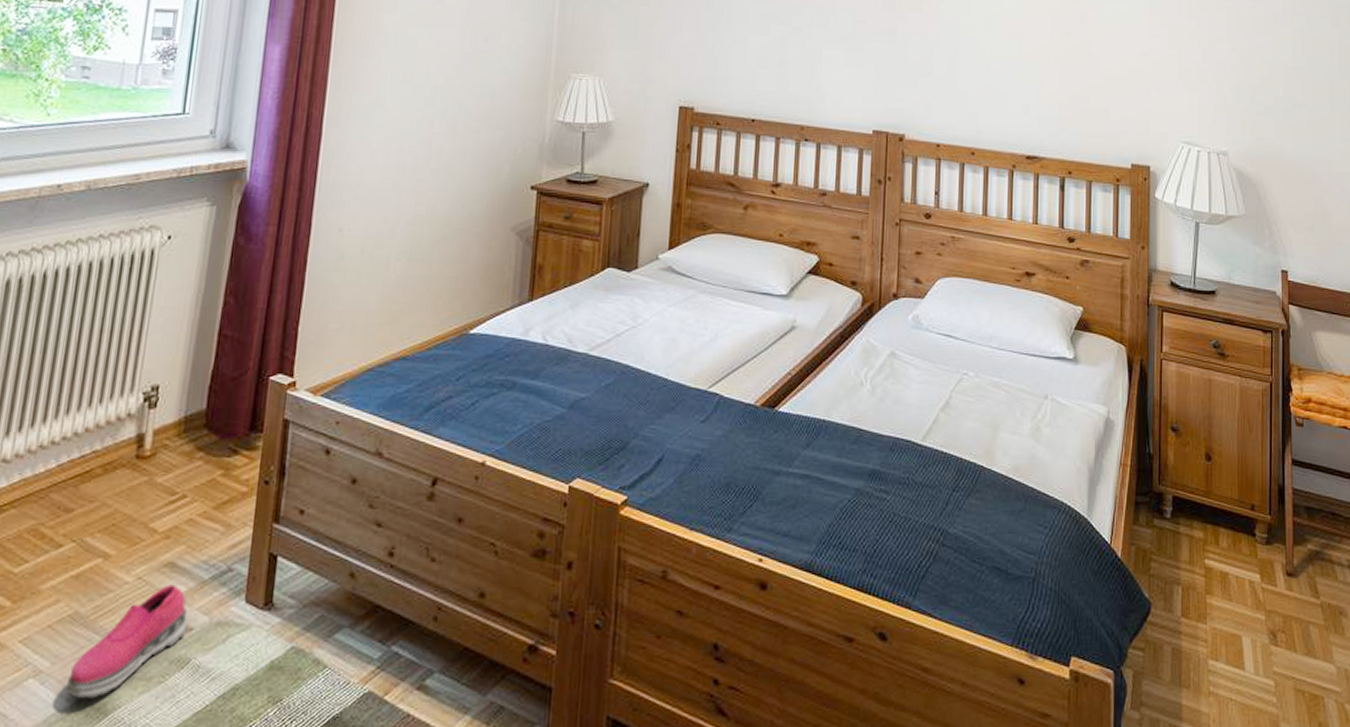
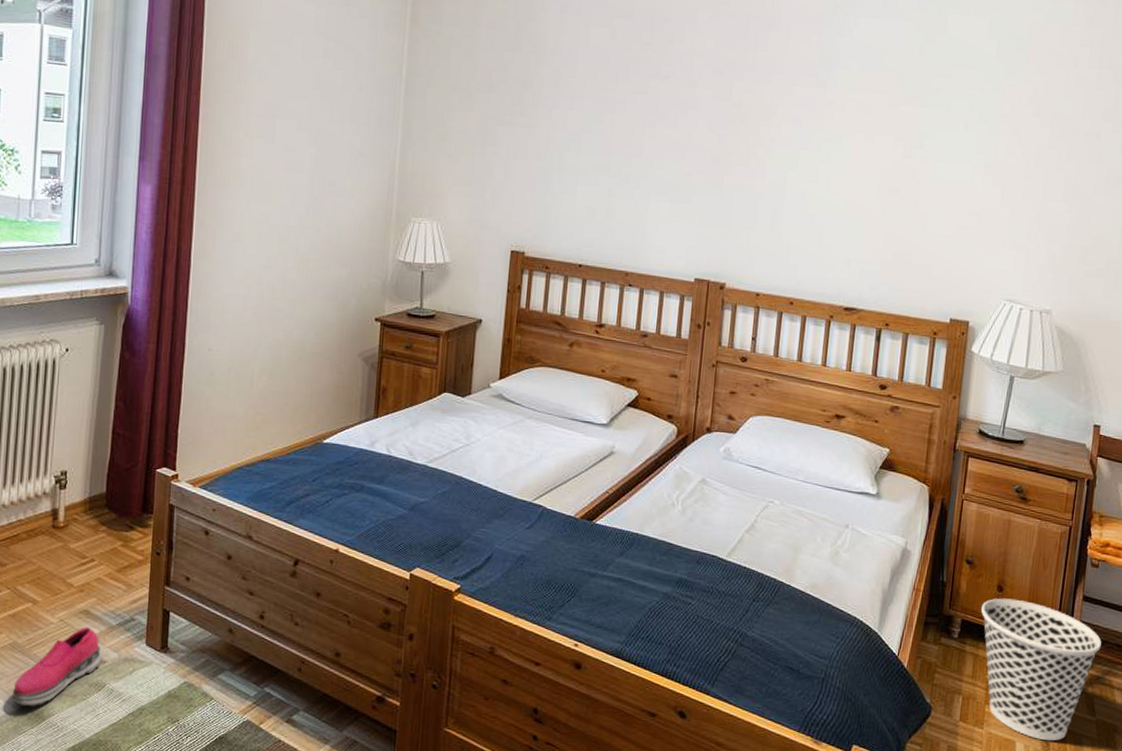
wastebasket: none [1192,468,1316,633] -> present [981,598,1102,741]

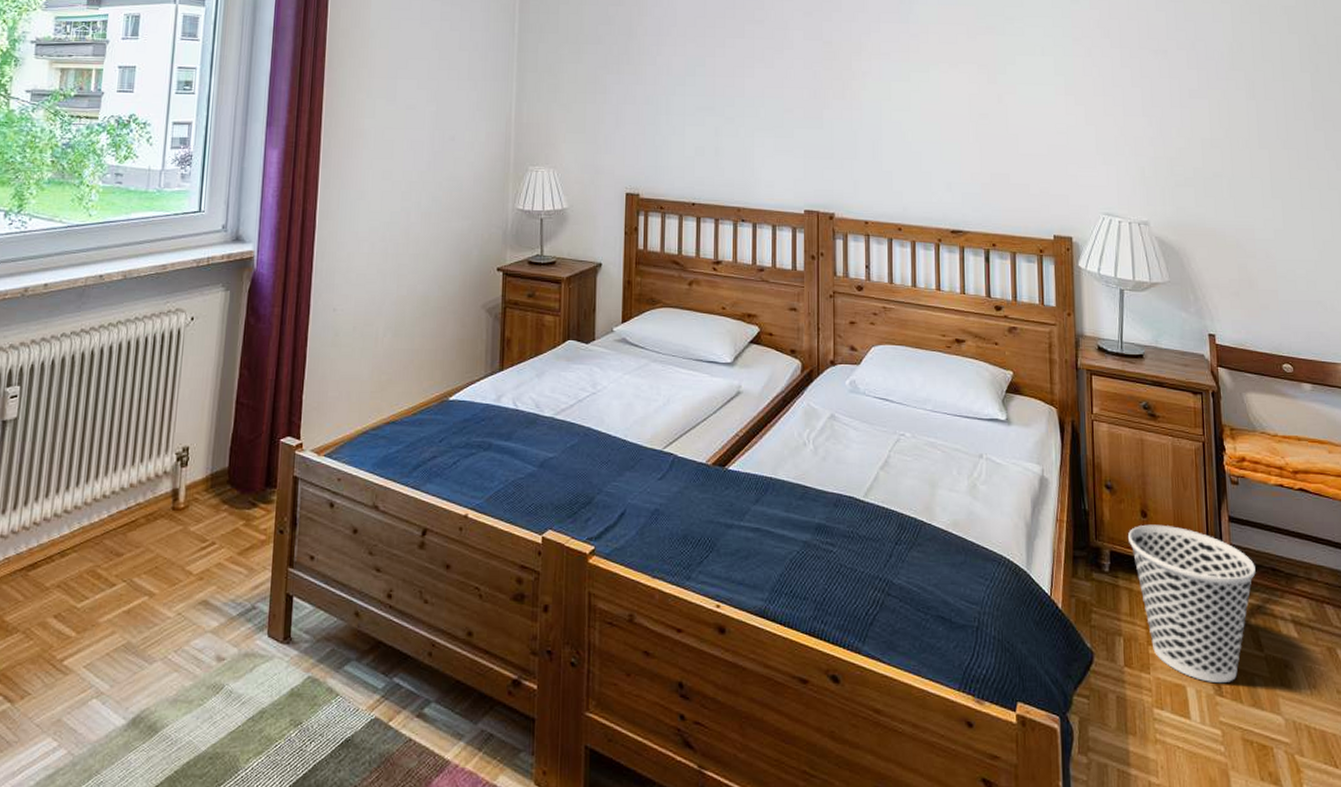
shoe: present [11,627,102,707] -> none [123,620,221,718]

